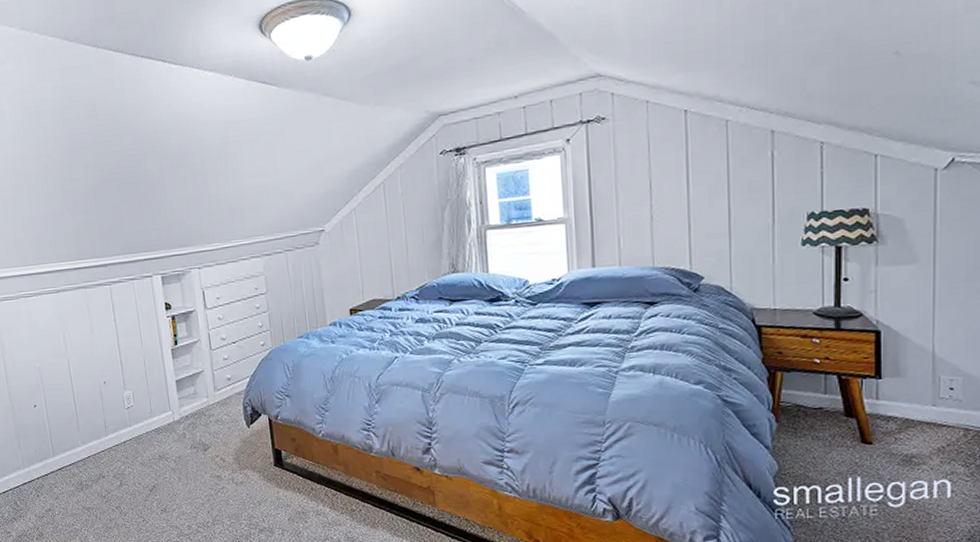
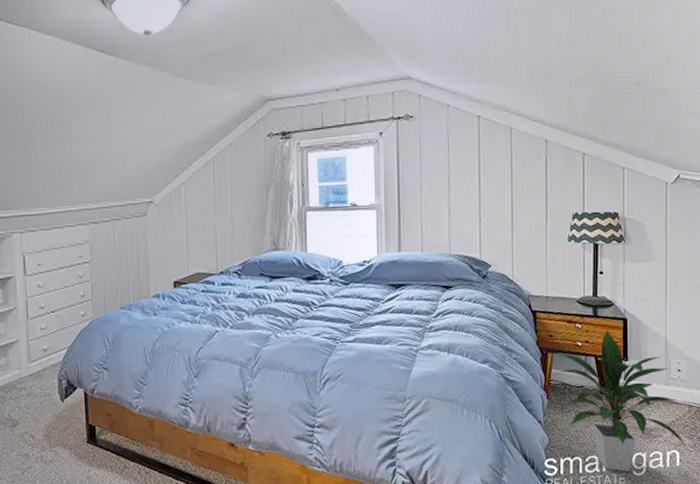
indoor plant: none [786,345,963,503] -> present [555,330,688,472]

